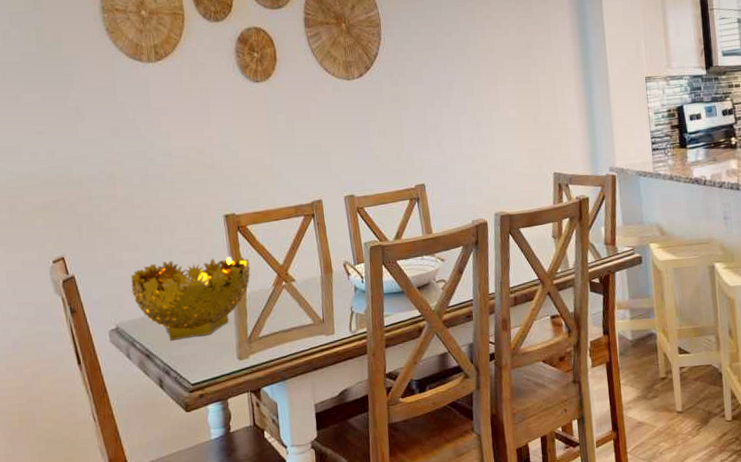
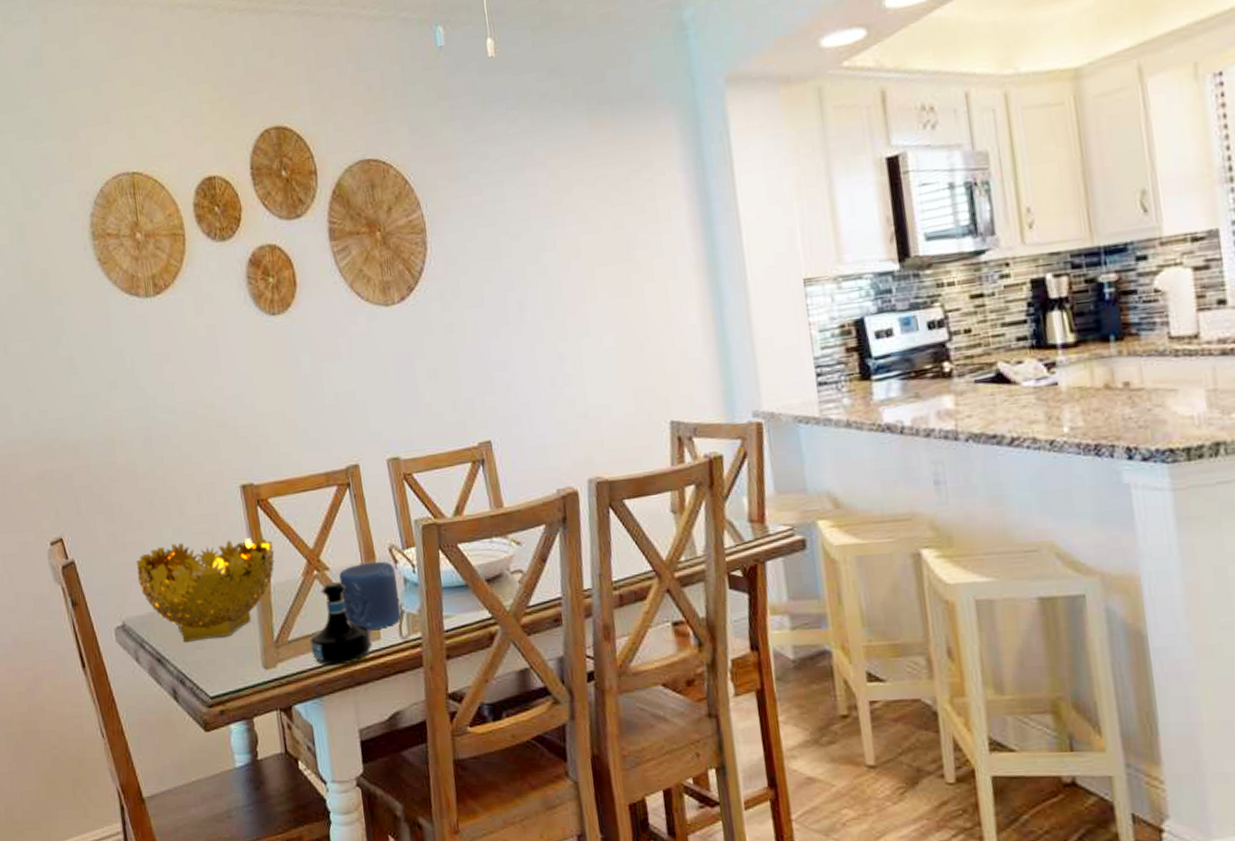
tequila bottle: none [277,290,328,356] -> present [310,582,372,666]
candle: none [303,274,352,328] -> present [339,561,402,631]

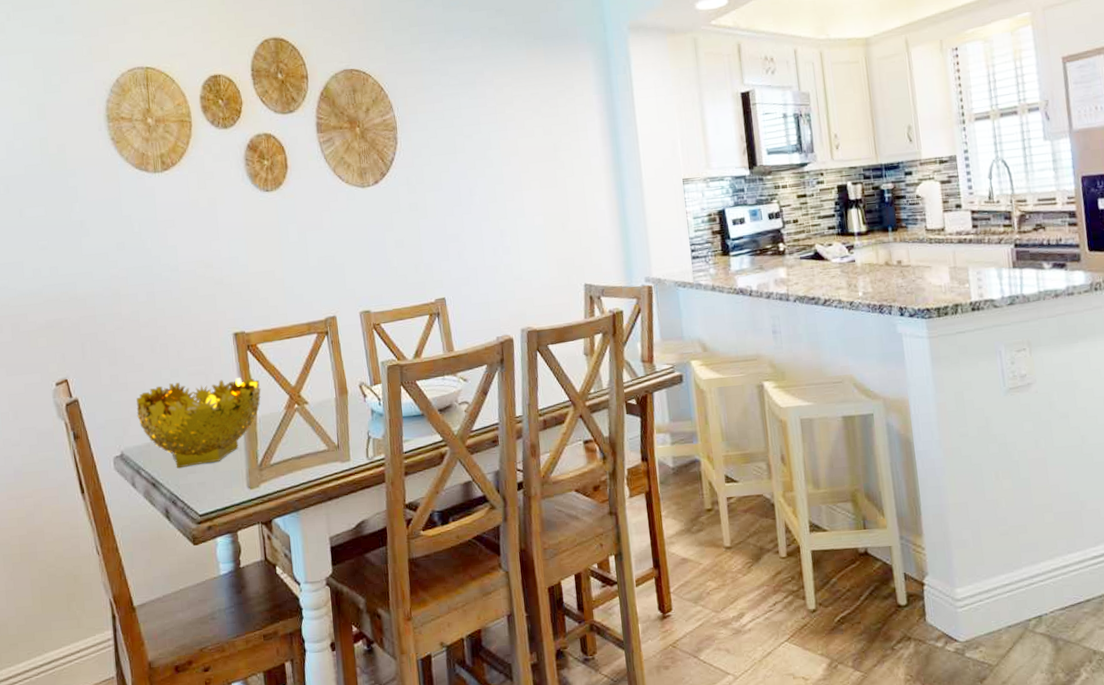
tequila bottle: present [310,582,372,666] -> none [290,414,343,485]
candle: present [339,561,402,631] -> none [316,396,369,454]

